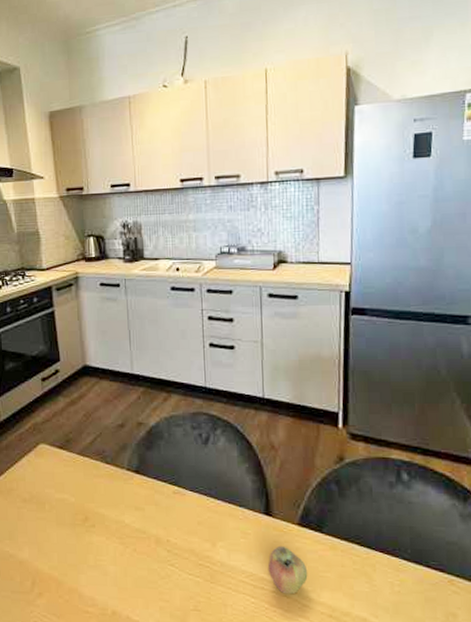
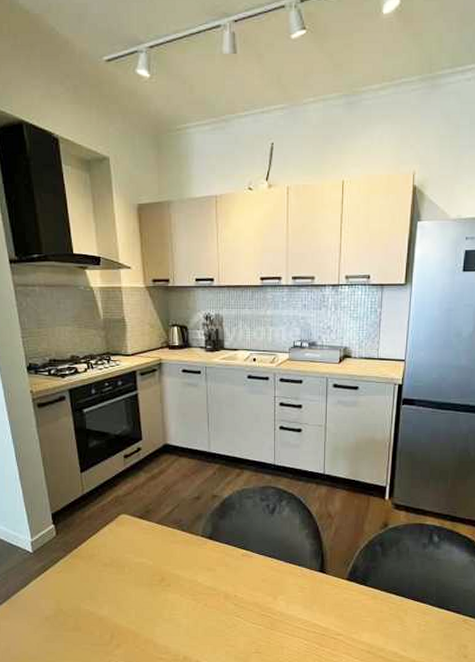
apple: present [267,545,308,595] -> none [319,597,353,636]

